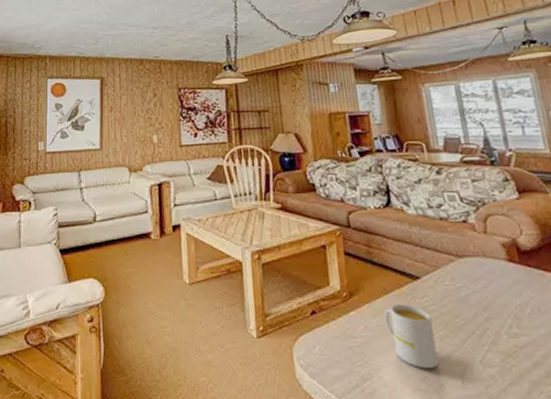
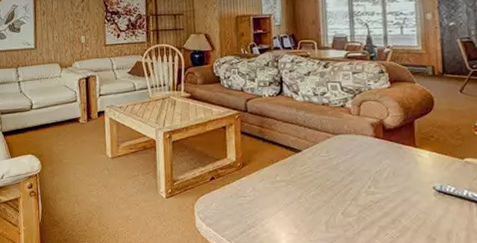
mug: present [384,303,439,369] -> none [269,171,309,219]

